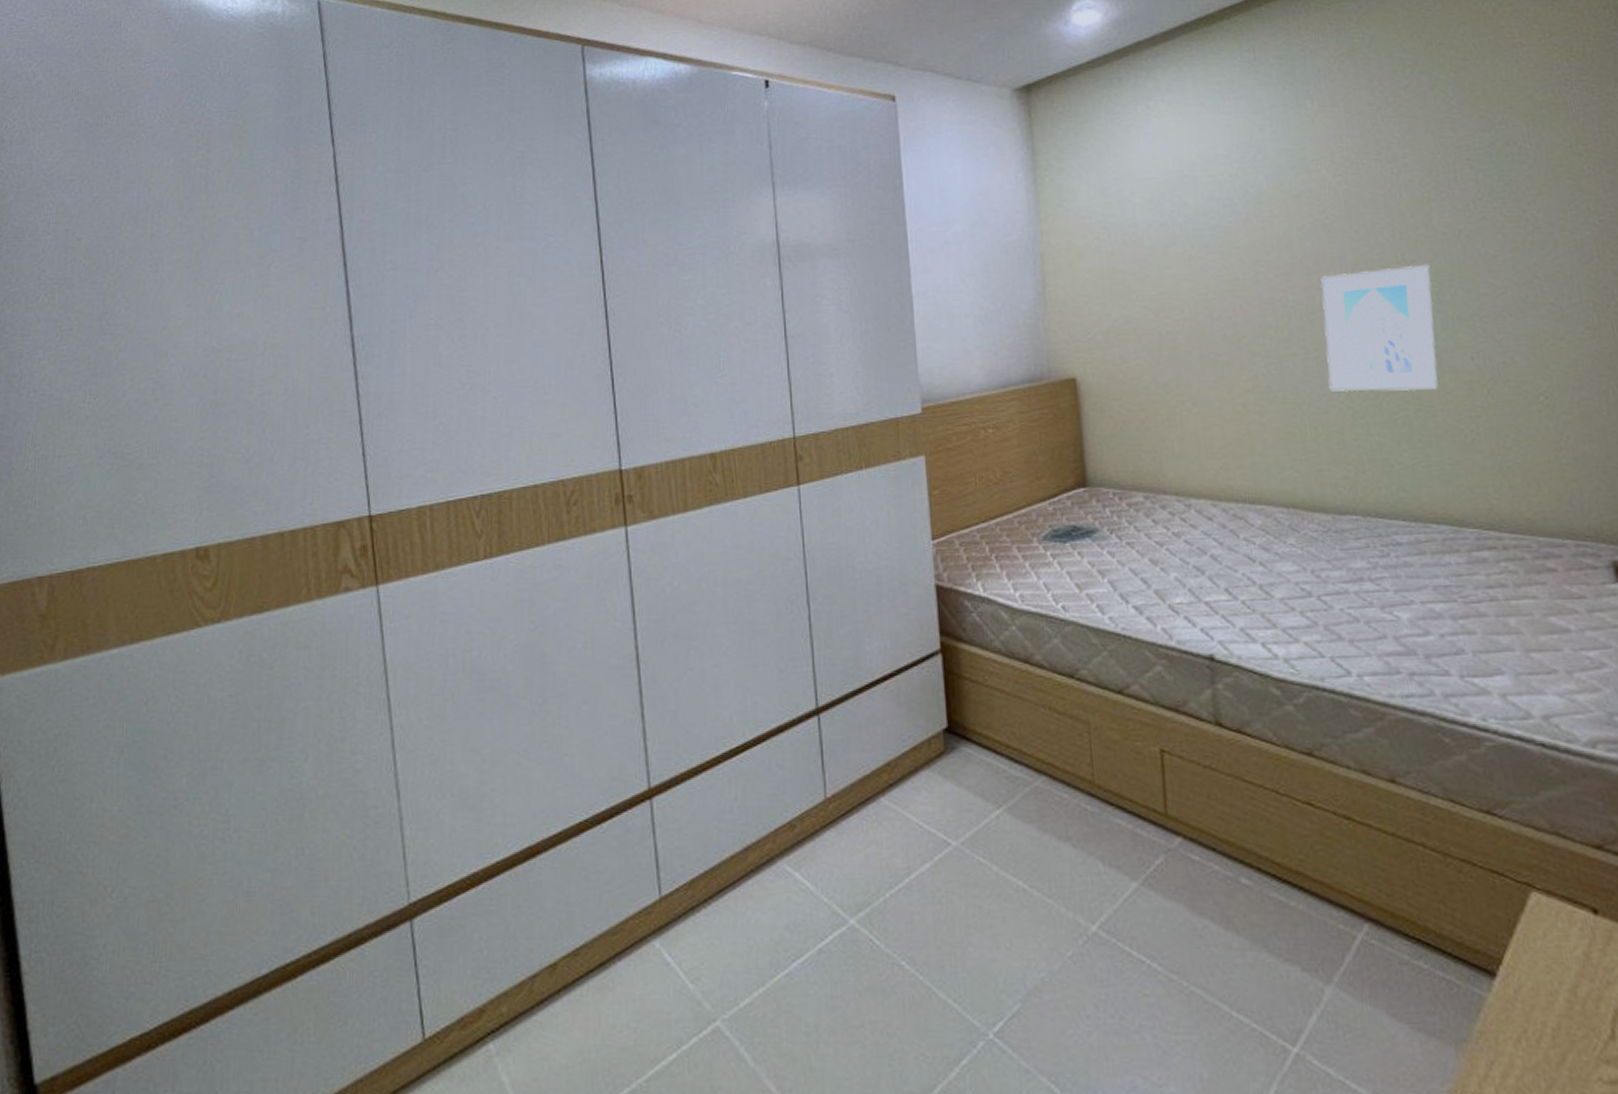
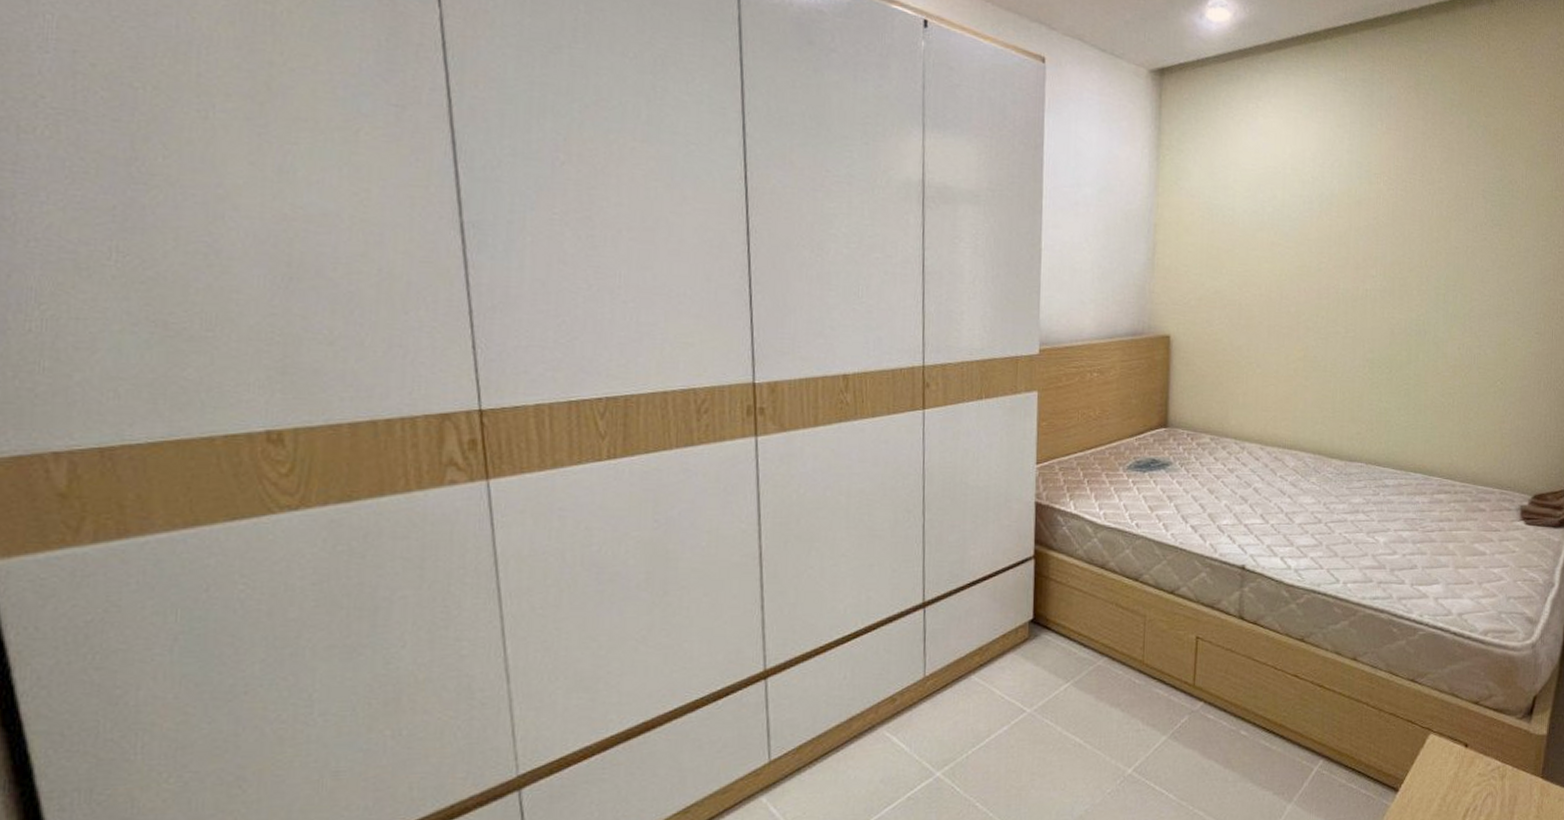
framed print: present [1320,264,1439,393] -> none [1358,270,1443,370]

